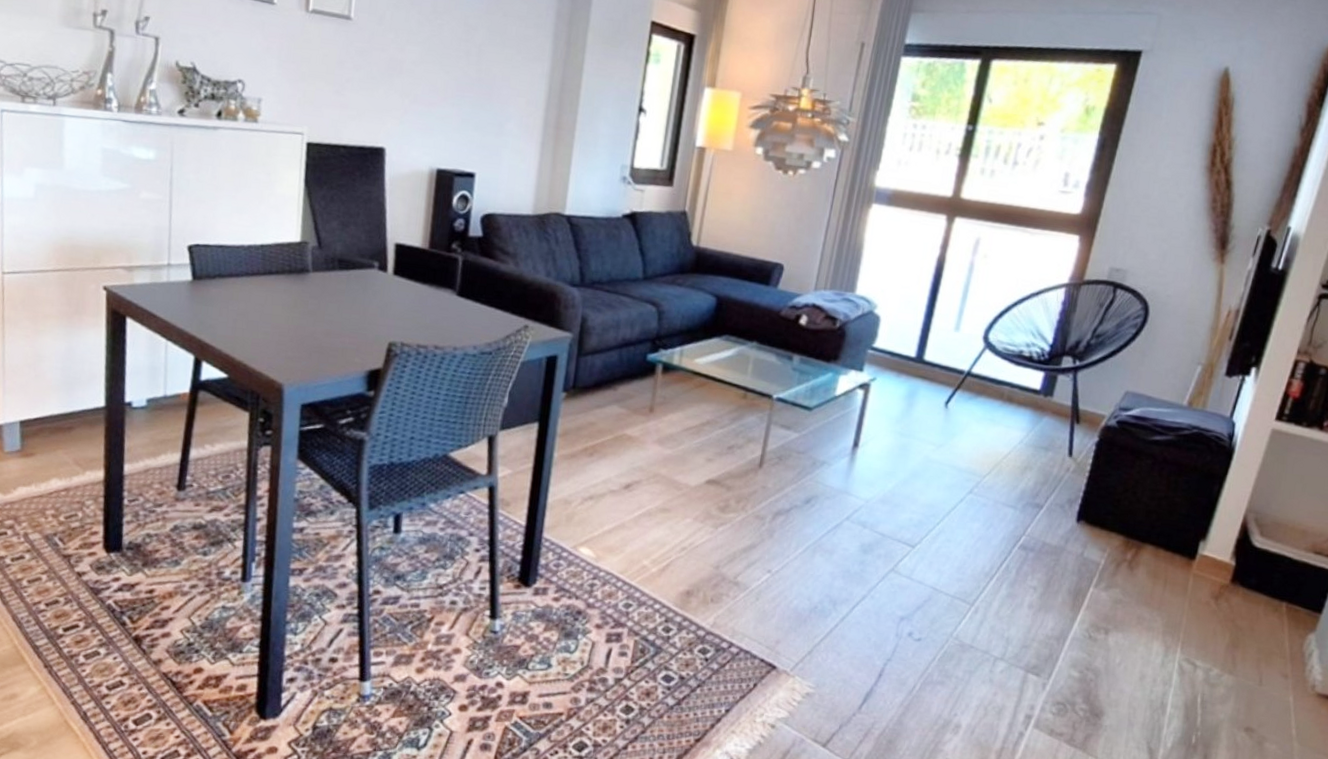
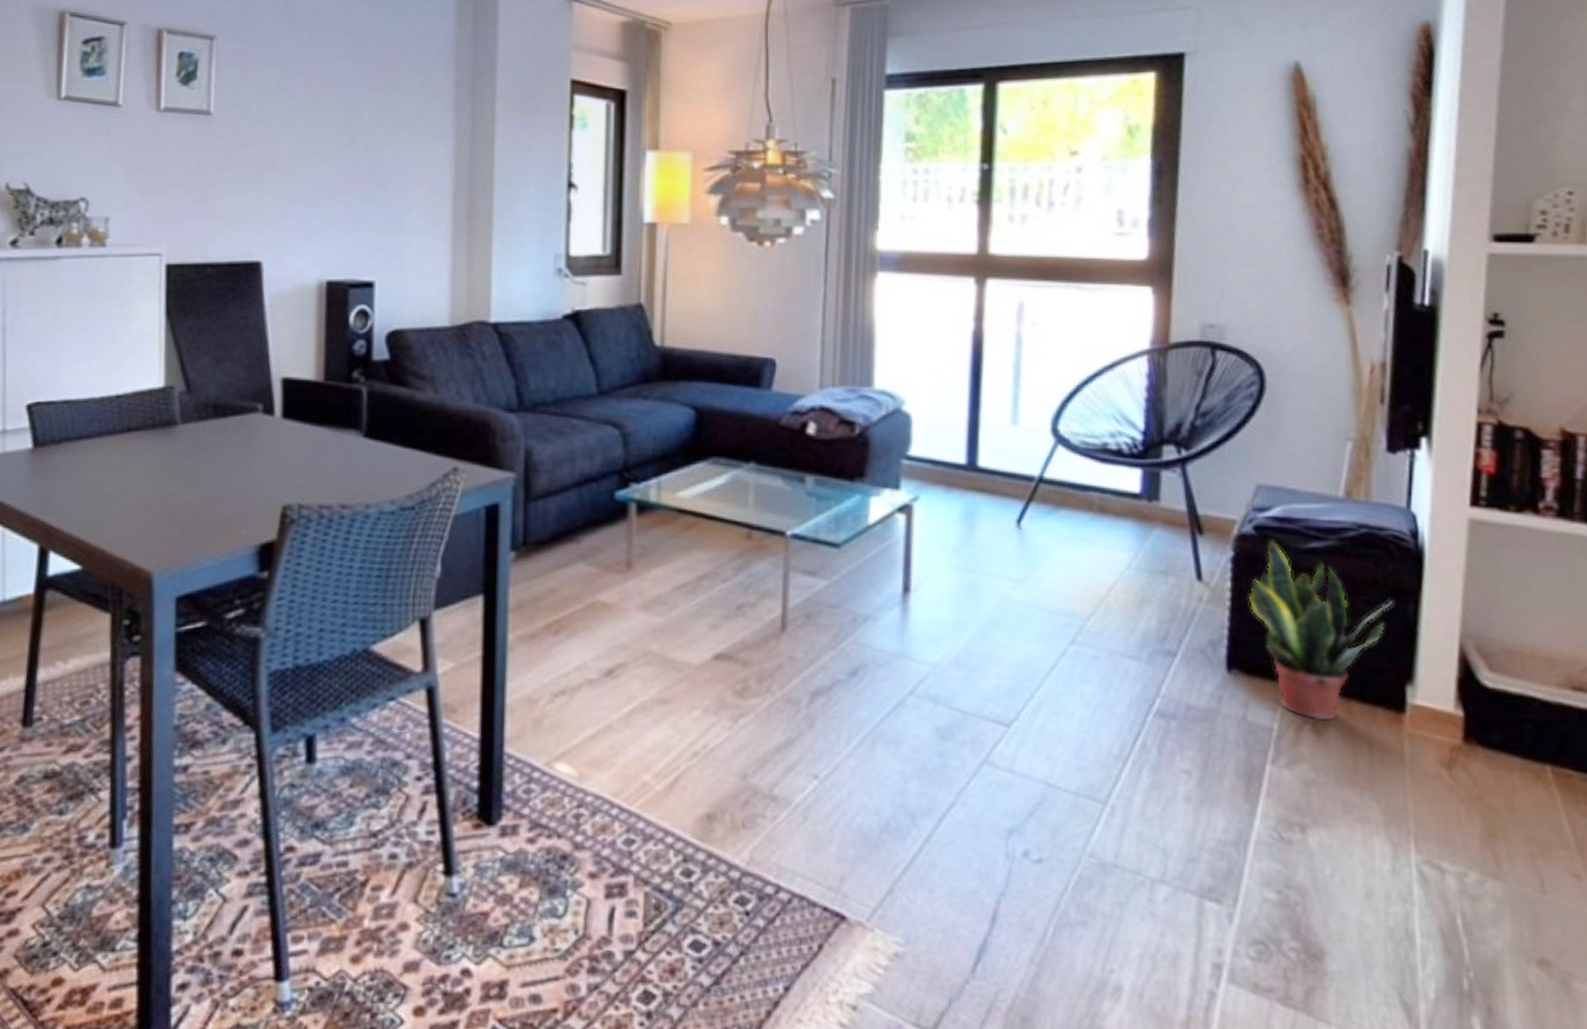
potted plant: none [1102,432,1204,562] -> present [1249,540,1392,721]

